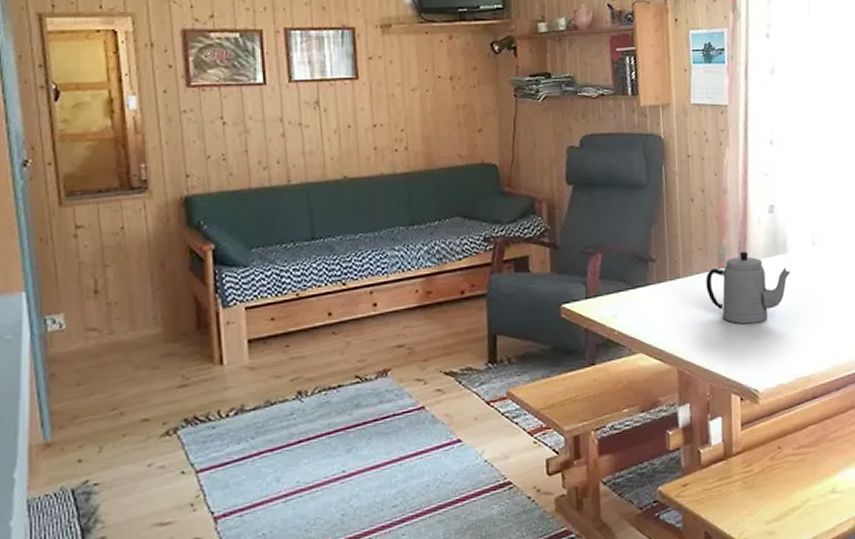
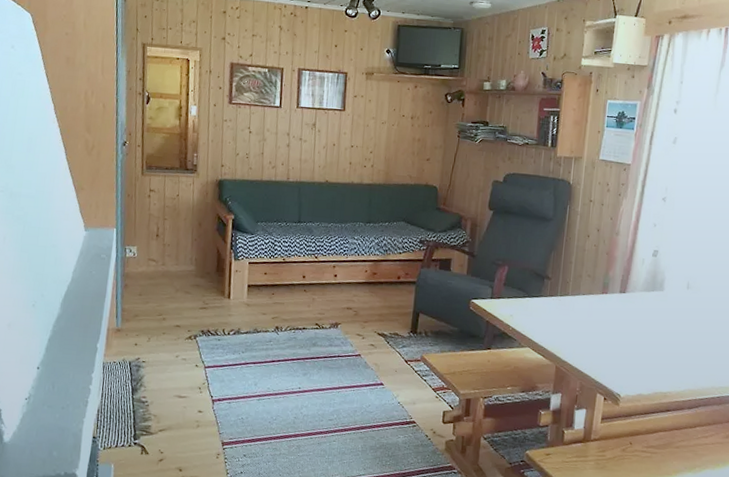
teapot: present [705,251,791,325] -> none [589,283,664,343]

